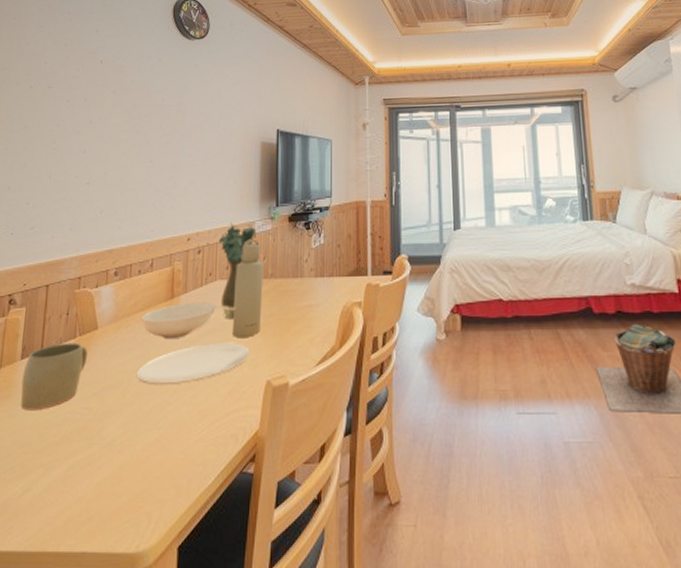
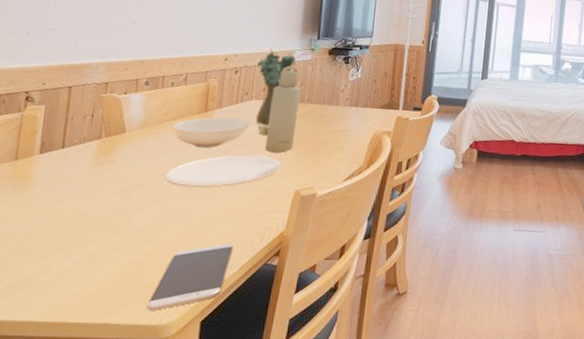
mug: present [20,342,87,411] -> none [39,142,114,201]
smartphone: none [122,449,207,534] -> present [146,243,234,310]

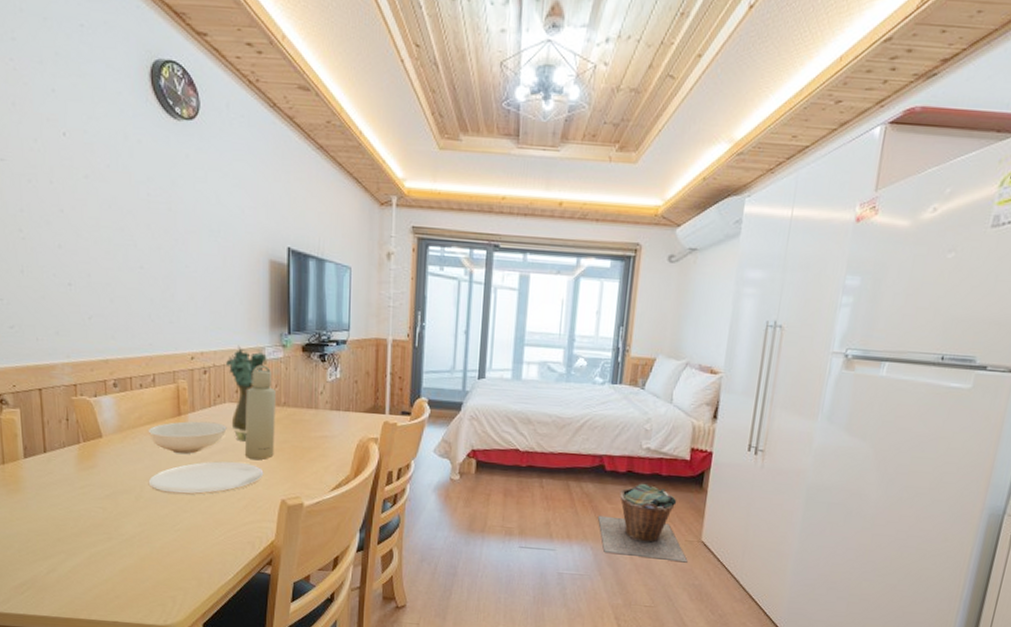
smartphone: present [146,243,234,310] -> none [150,551,225,612]

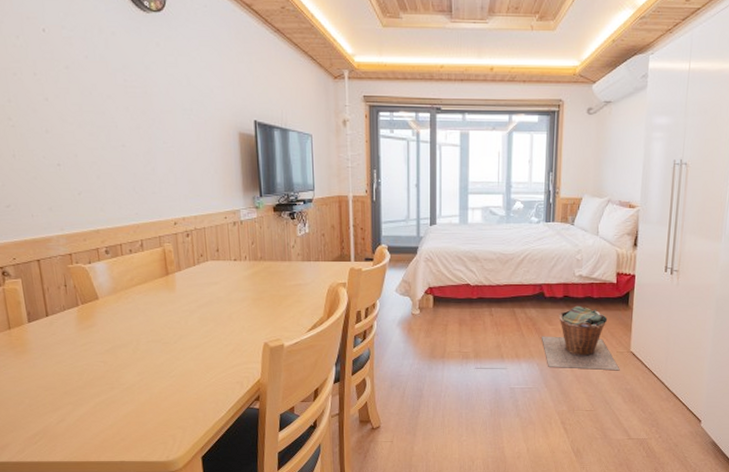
bowl: present [148,421,227,454] -> none [139,279,211,309]
plate: present [148,461,264,496] -> none [143,312,247,345]
vase: present [226,345,267,442] -> none [206,209,243,294]
bottle: present [244,364,276,460] -> none [226,225,255,310]

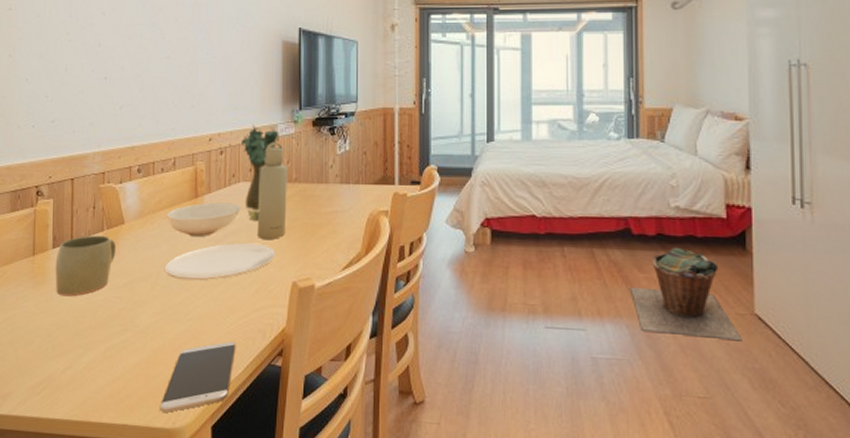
mug: none [33,310,94,363] -> present [55,235,116,297]
bowl: none [139,279,211,309] -> present [166,202,241,238]
plate: none [143,312,247,345] -> present [164,242,275,281]
smartphone: none [153,392,218,449] -> present [159,341,236,413]
vase: none [206,209,243,294] -> present [241,124,279,221]
bottle: none [226,225,255,310] -> present [256,142,287,240]

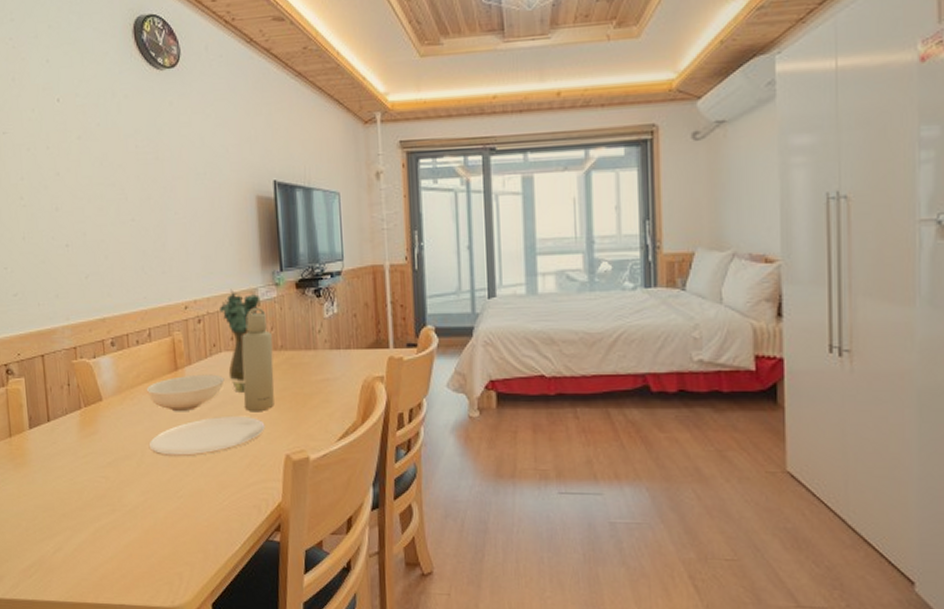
mug: present [55,235,116,297] -> none [34,413,96,478]
smartphone: present [159,341,236,413] -> none [156,518,231,591]
laundry basket: present [631,247,742,341] -> none [651,403,773,501]

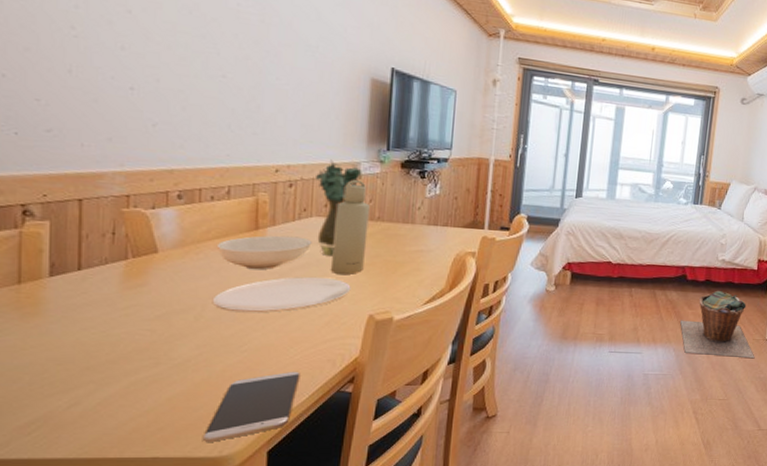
smartphone: none [156,518,231,591] -> present [202,371,301,442]
laundry basket: none [651,403,773,501] -> present [680,290,755,359]

